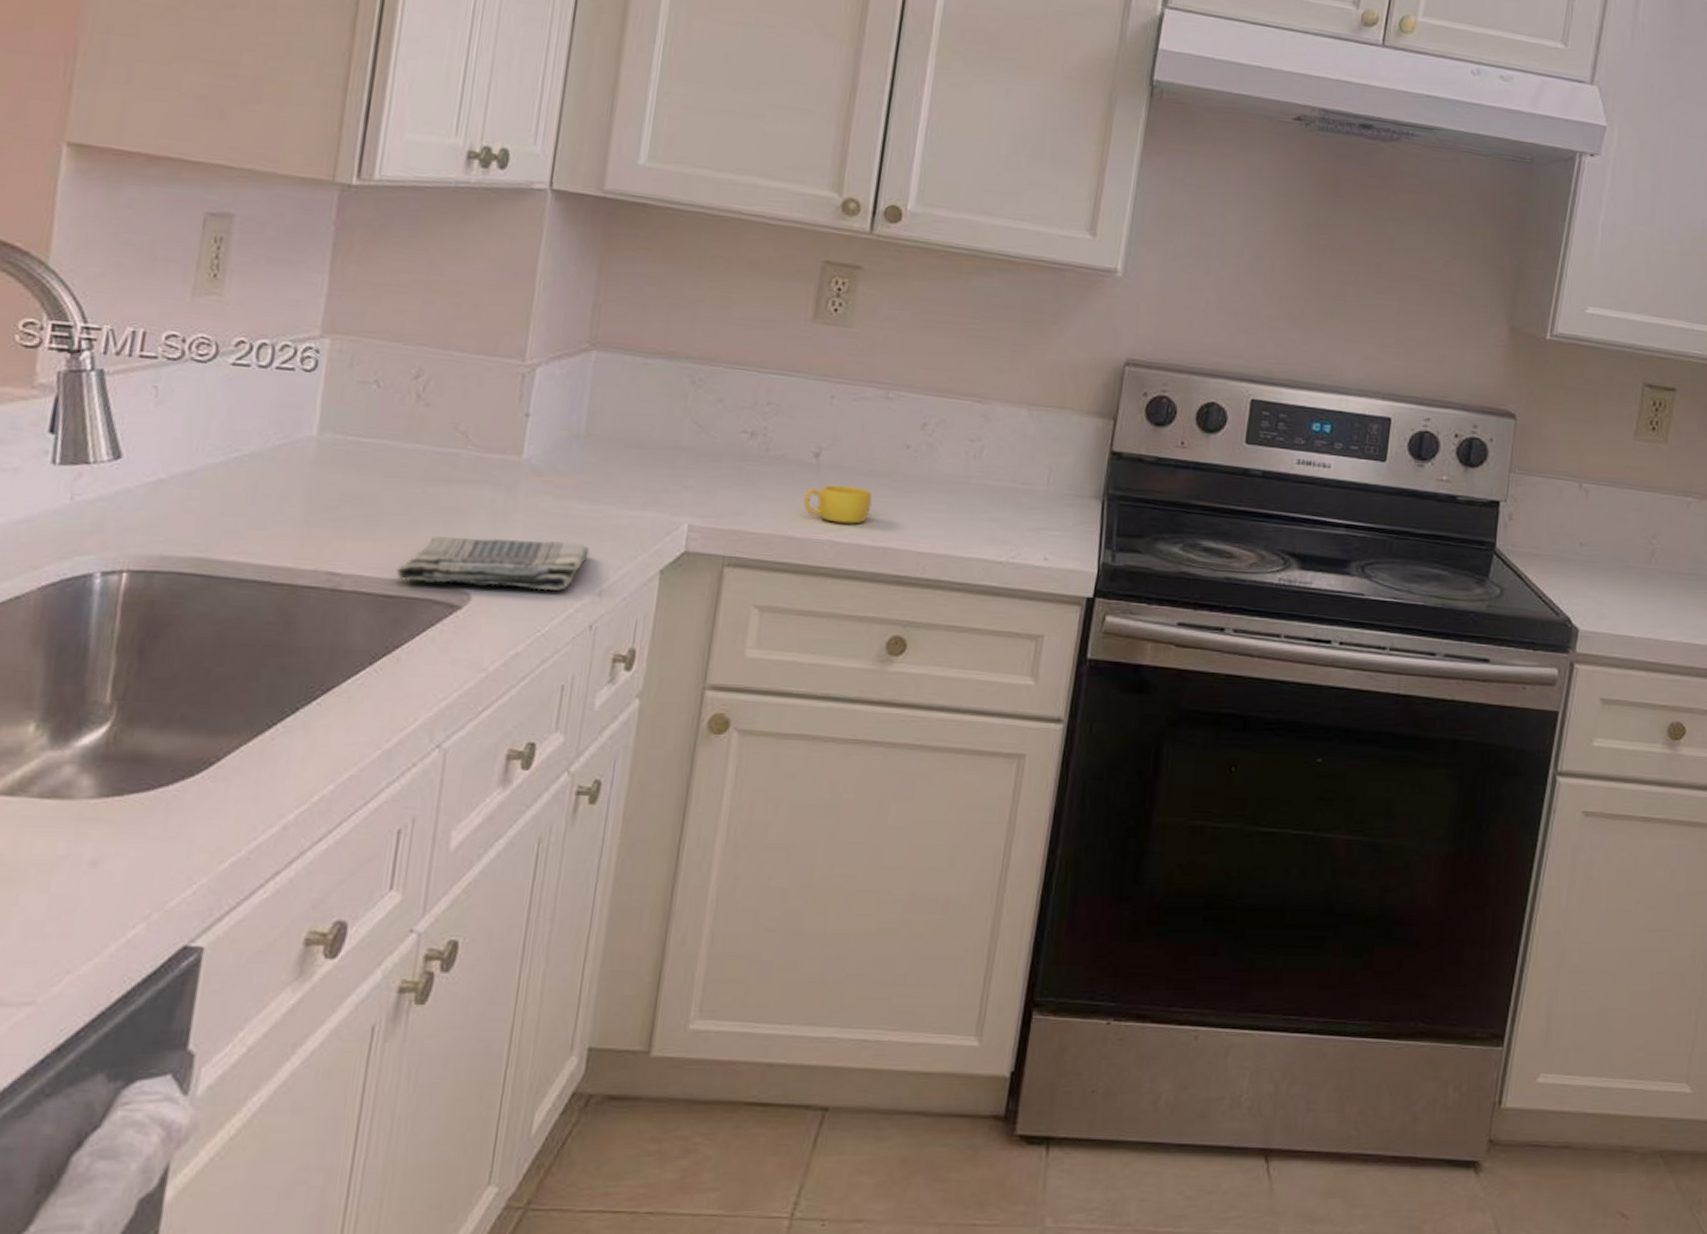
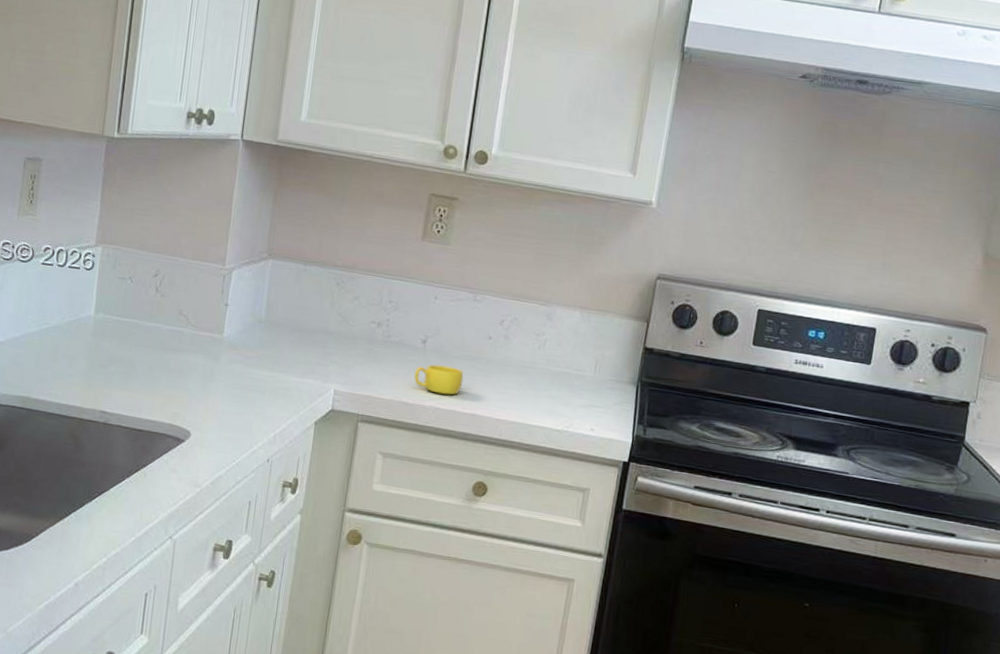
dish towel: present [396,536,589,591] -> none [143,389,268,433]

